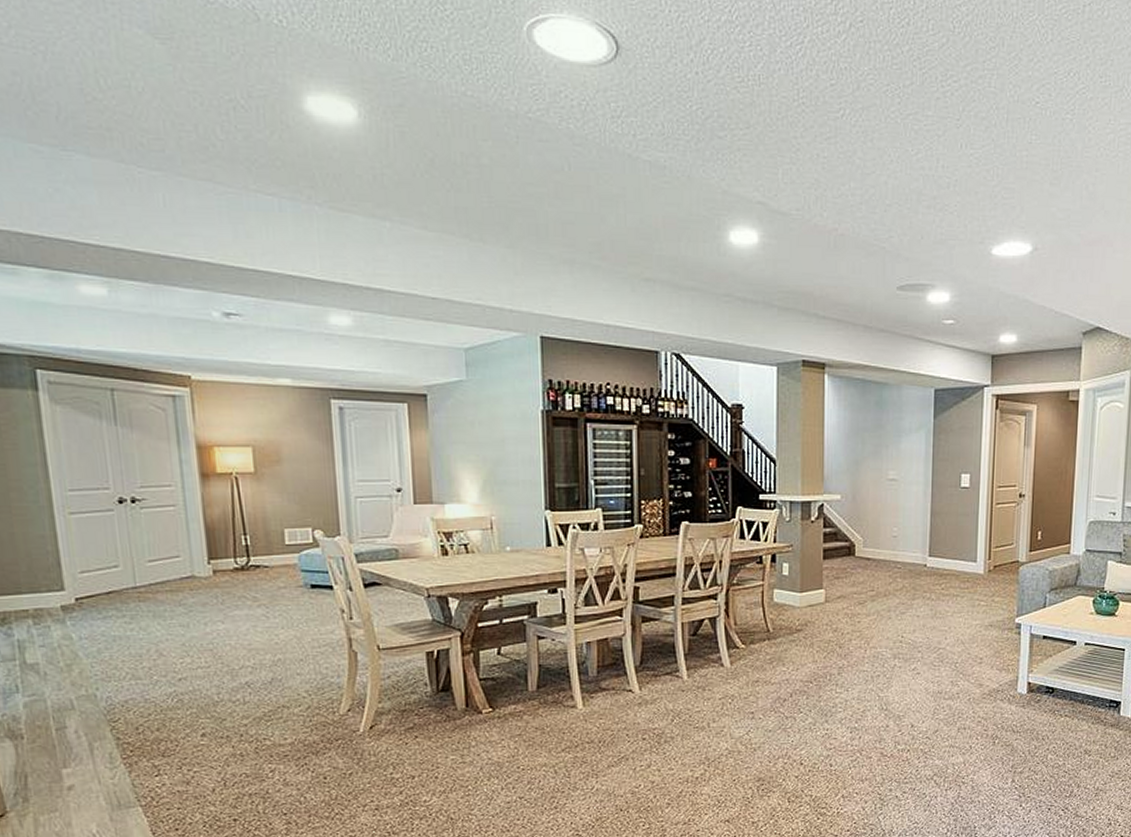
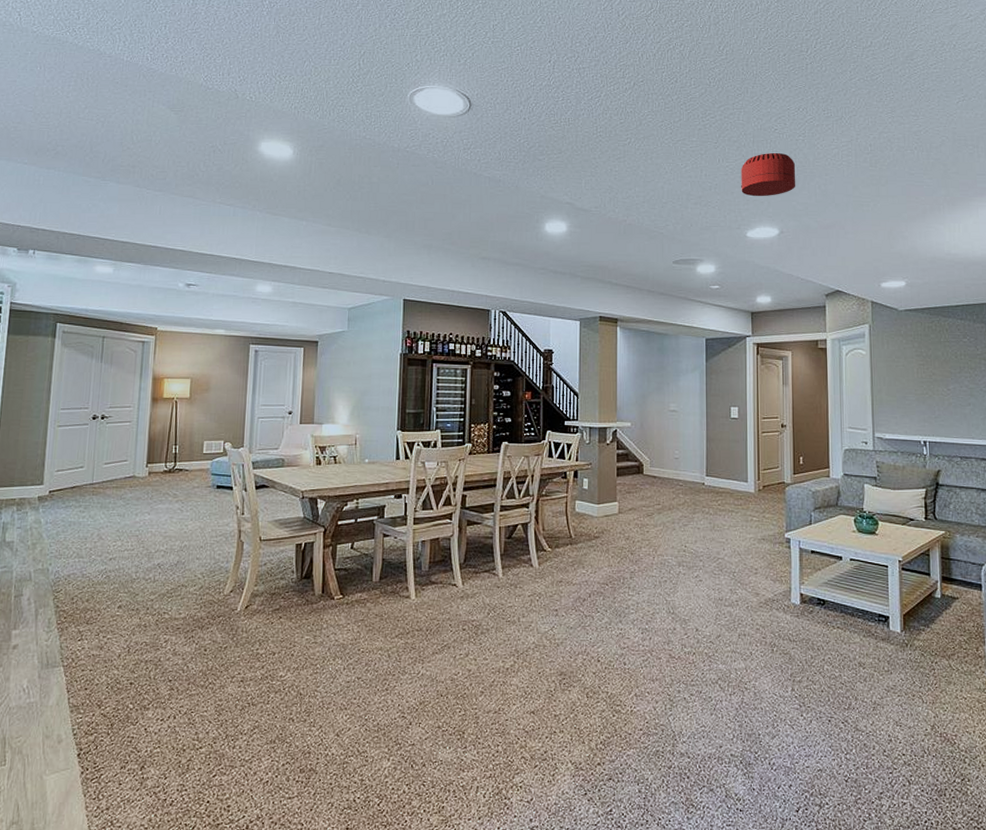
smoke detector: none [988,136,1059,200] -> present [741,152,796,197]

